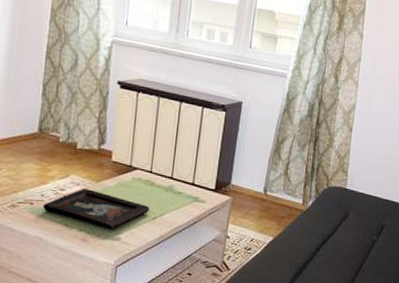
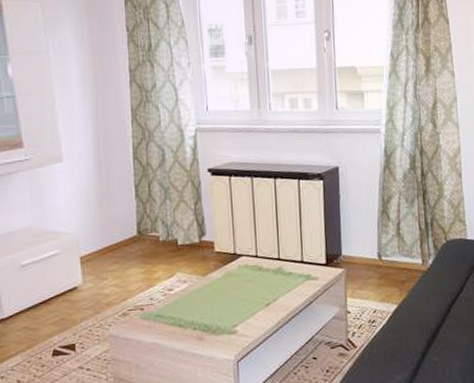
decorative tray: present [43,188,149,229] -> none [154,284,261,323]

